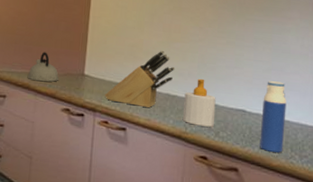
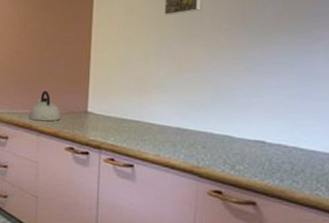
knife block: present [105,50,175,108] -> none [110,82,186,144]
soap bottle: present [182,78,216,127] -> none [194,110,232,160]
water bottle: present [260,81,286,153] -> none [281,108,313,185]

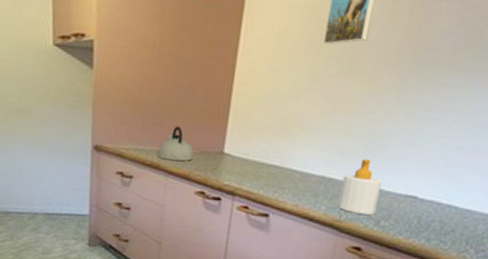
soap bottle: none [194,110,232,160] -> present [337,158,382,215]

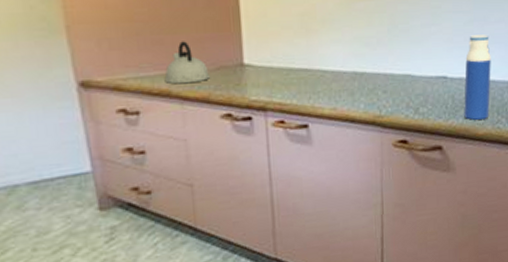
soap bottle: present [337,158,382,215] -> none [375,45,413,106]
water bottle: none [427,162,475,246] -> present [464,35,491,121]

